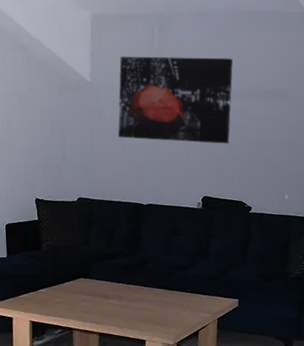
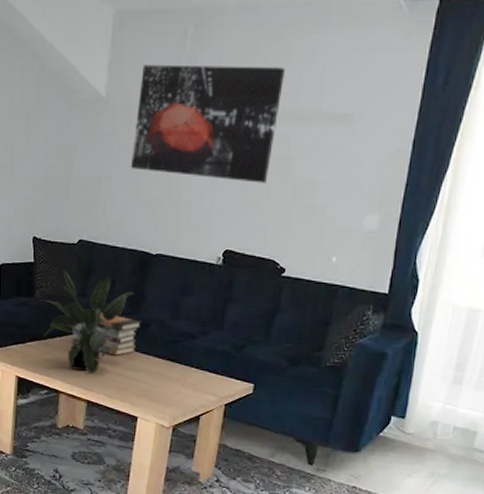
potted plant: none [45,224,132,309] -> present [38,269,134,374]
book stack: none [79,256,141,292] -> present [71,312,142,356]

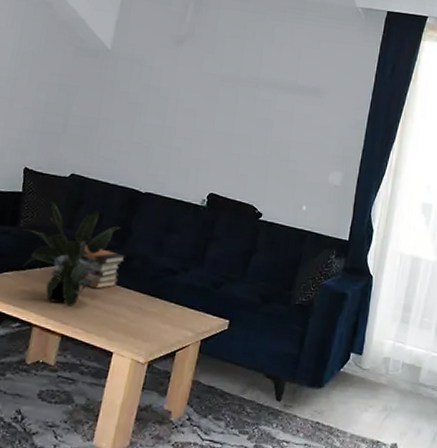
wall art: present [131,64,286,183] -> none [129,27,269,138]

